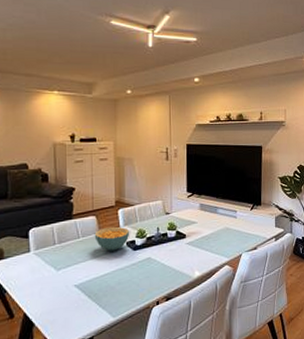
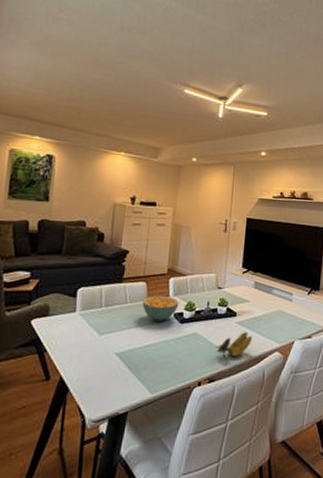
banana: none [168,251,202,275] -> present [214,332,252,356]

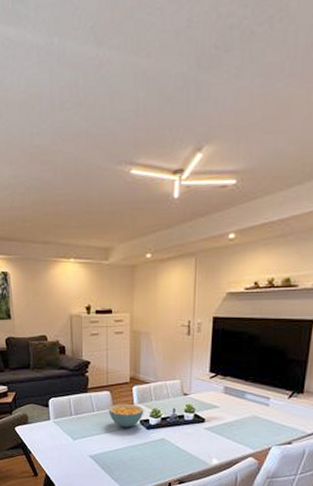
banana: present [214,332,252,356] -> none [183,438,223,461]

